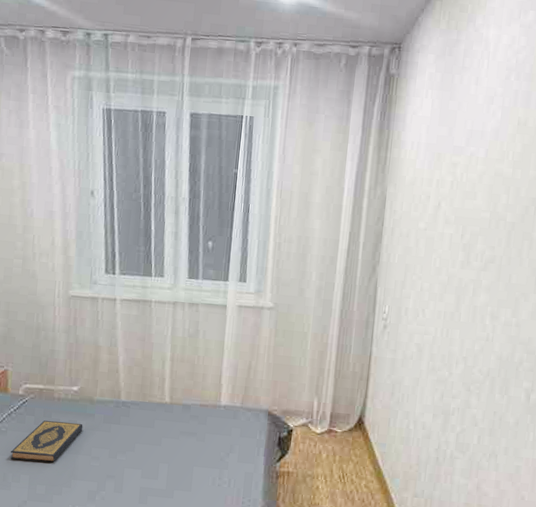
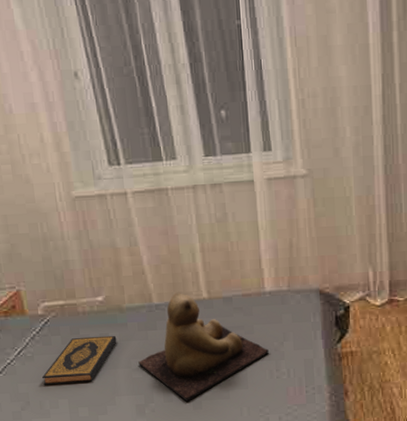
teddy bear: none [98,393,215,495] -> present [138,292,269,402]

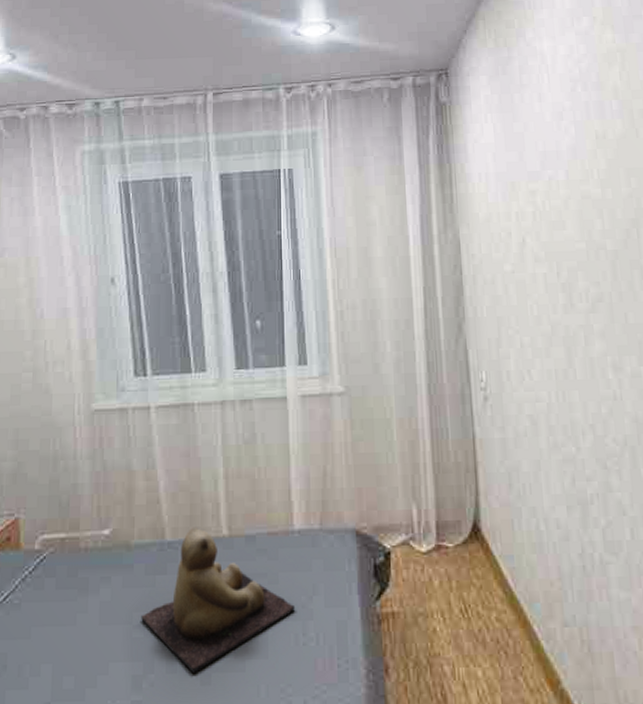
hardback book: present [42,335,117,386] -> none [26,579,119,644]

